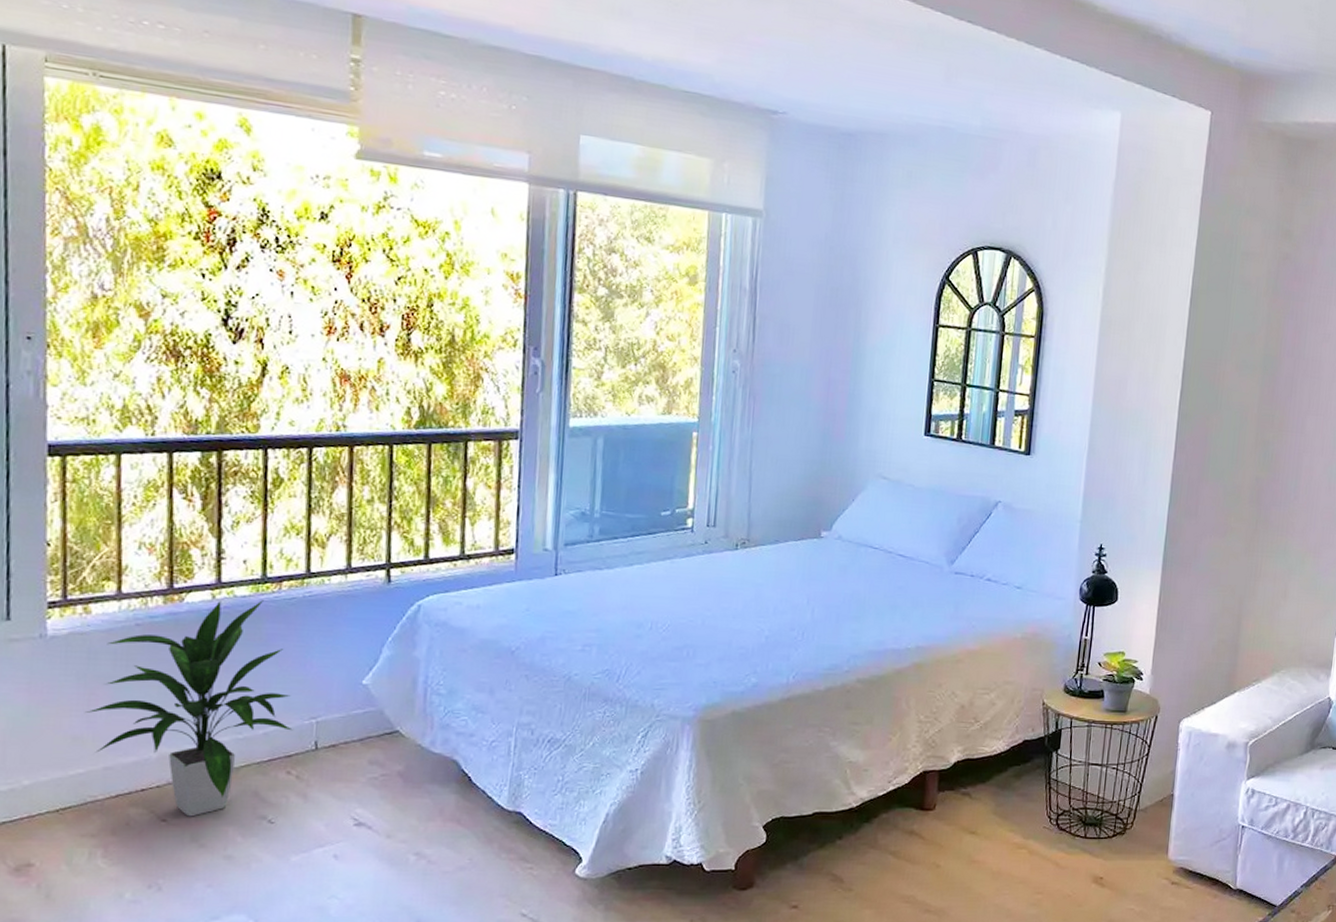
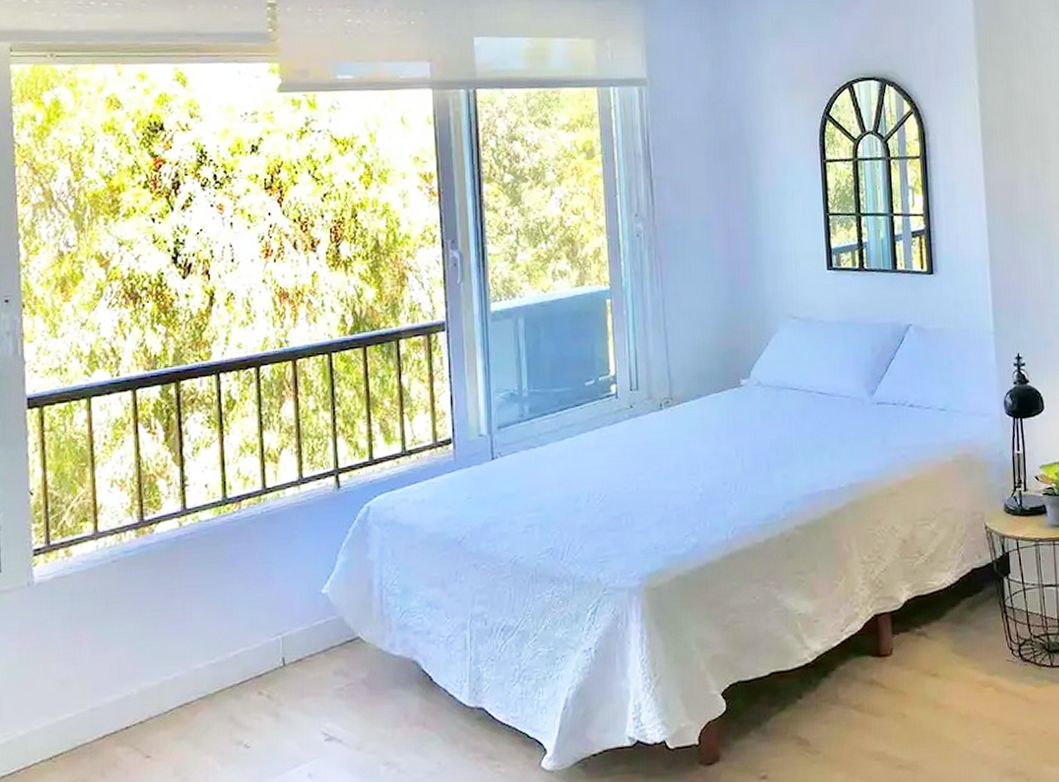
indoor plant: present [84,599,293,817] -> none [70,520,261,751]

